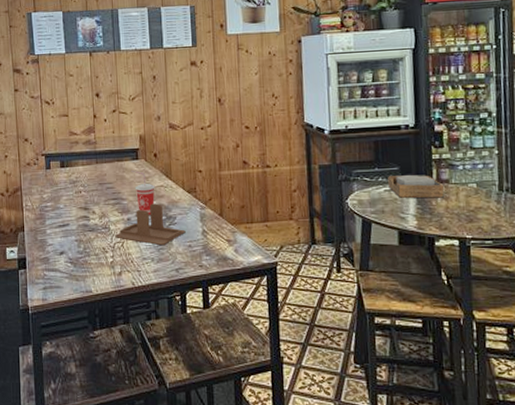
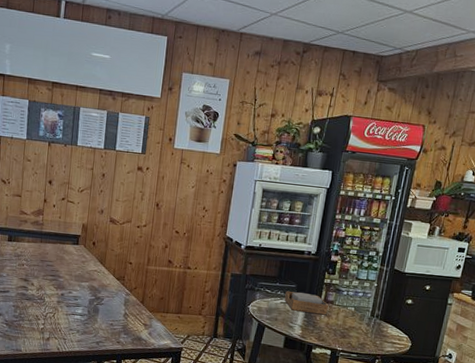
napkin holder: present [115,203,186,246] -> none [48,284,110,321]
beverage cup: present [130,170,155,215] -> none [70,252,90,294]

